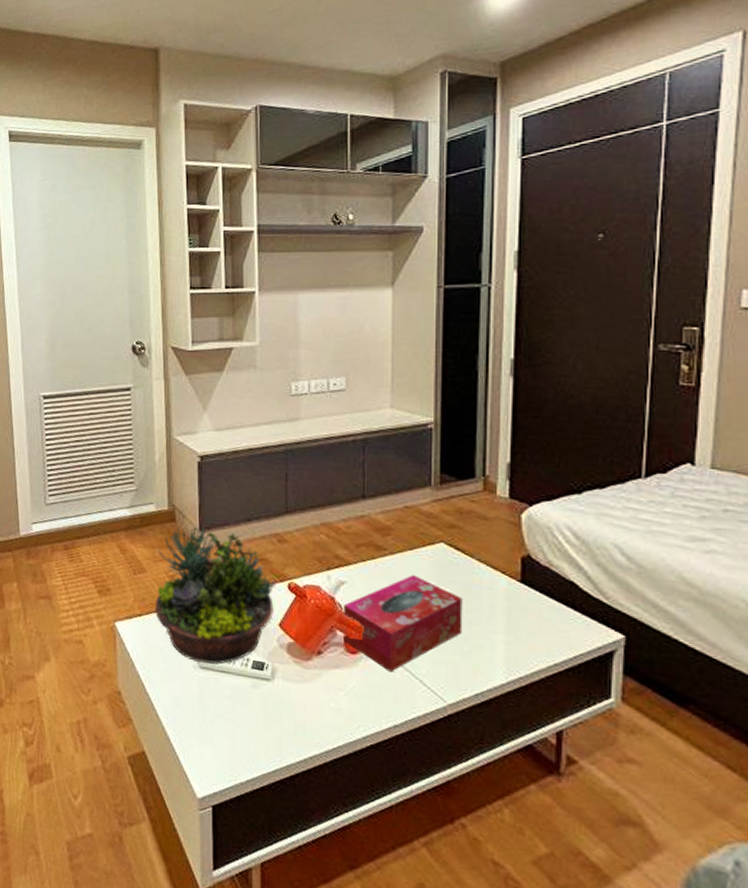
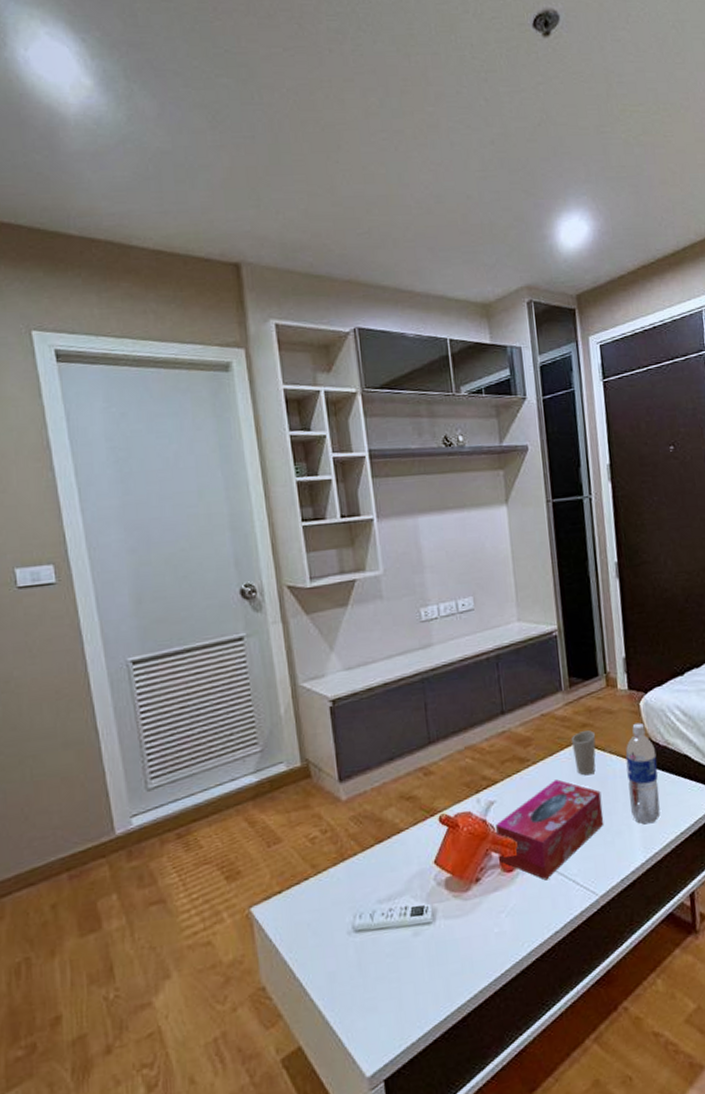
succulent planter: present [155,524,277,665] -> none [293,776,428,928]
cup: none [435,532,465,579] -> present [571,730,596,776]
water bottle: none [495,535,535,646] -> present [625,722,660,824]

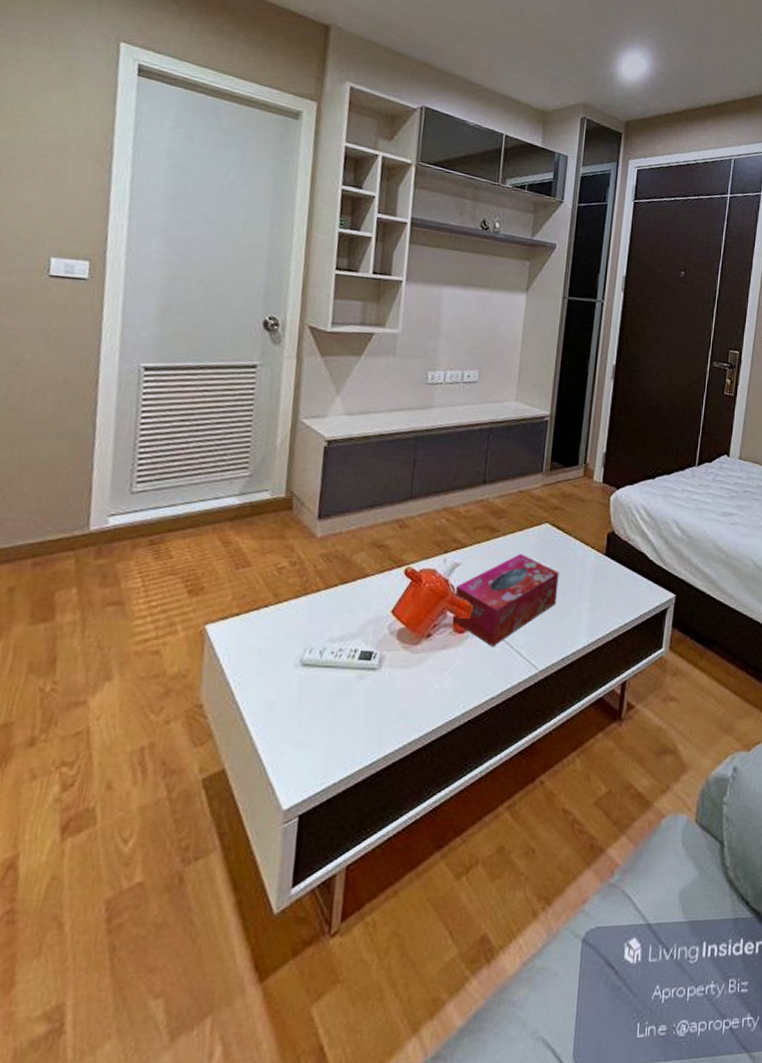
cup: present [571,730,596,776] -> none [541,513,565,555]
water bottle: present [625,722,660,824] -> none [583,515,617,611]

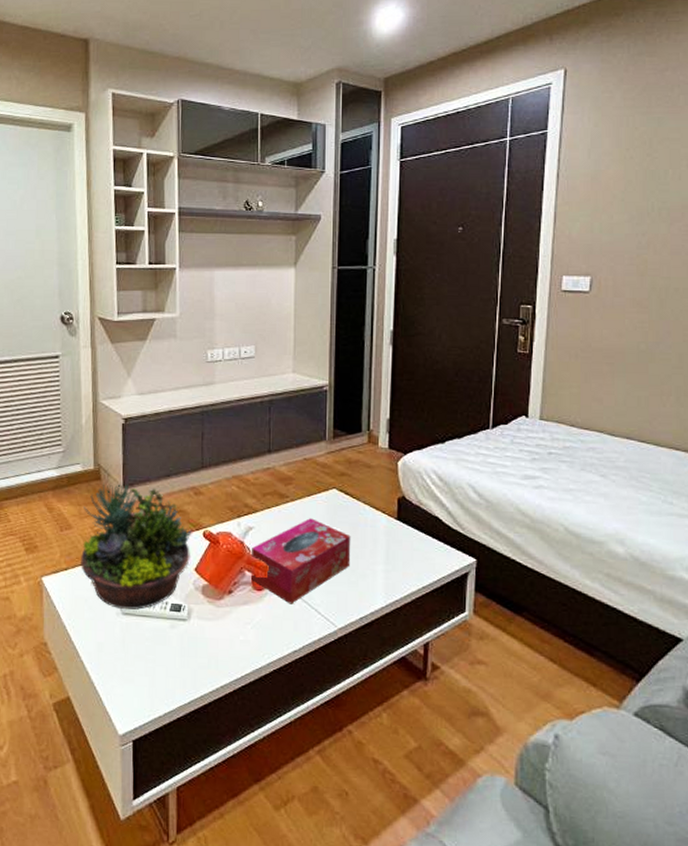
succulent planter: none [256,512,394,661] -> present [81,482,193,610]

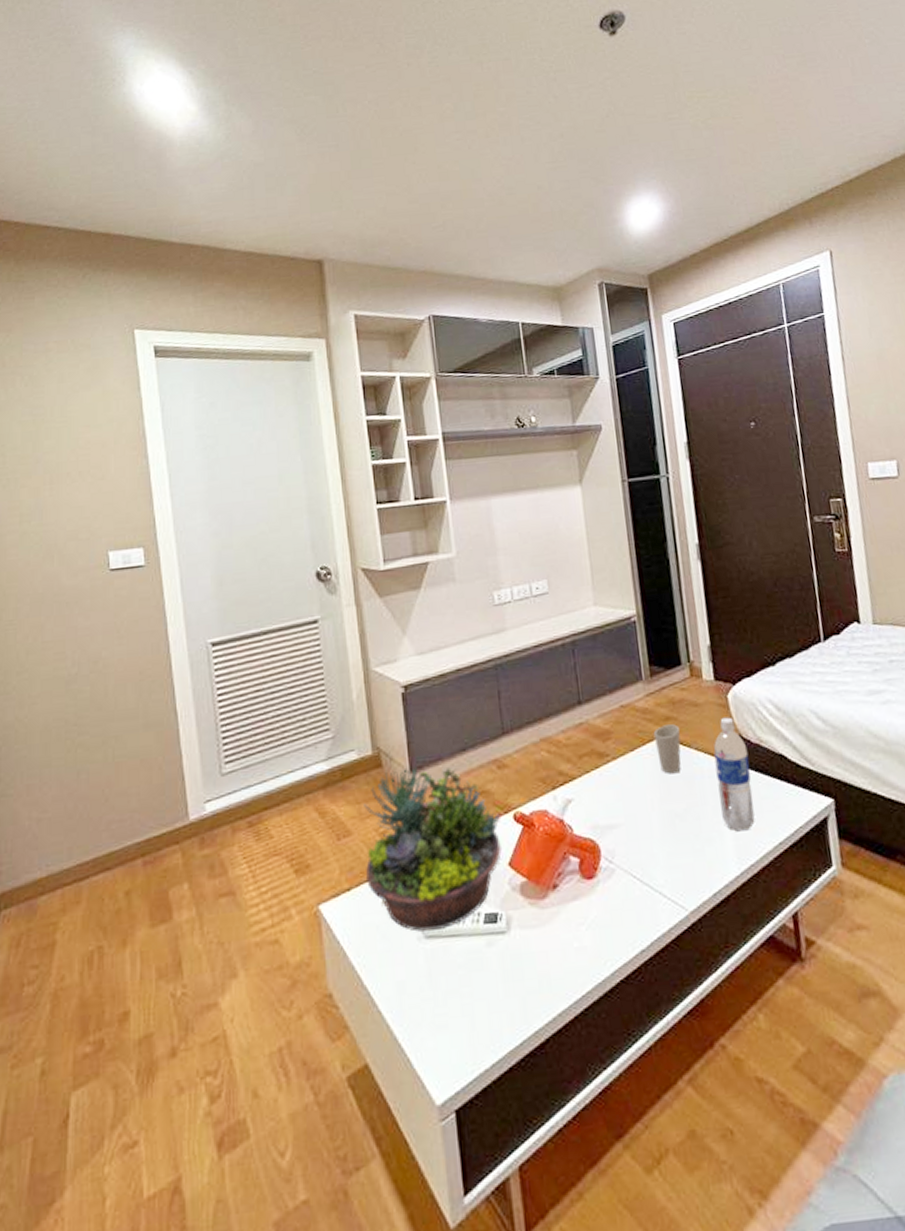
tissue box: present [250,518,351,604] -> none [573,777,693,891]
cup: none [328,479,353,520] -> present [653,724,682,774]
water bottle: none [376,480,408,573] -> present [713,717,755,832]

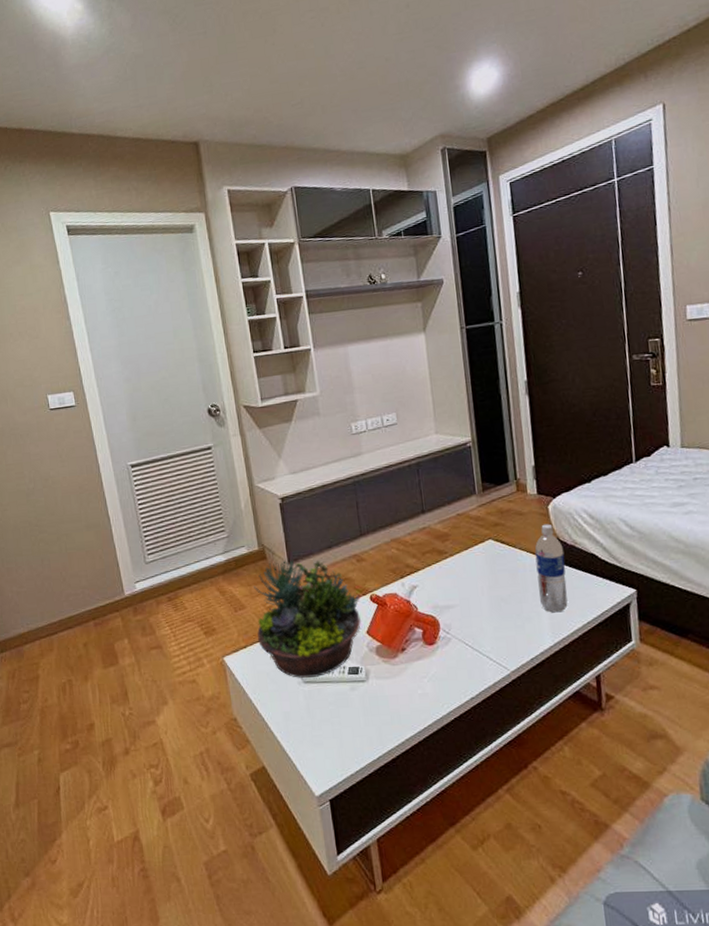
cup: present [653,724,682,774] -> none [484,529,507,568]

